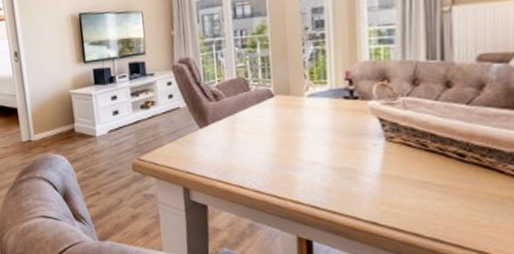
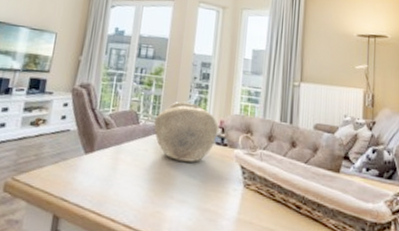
decorative bowl: none [265,57,345,122] -> present [153,101,219,162]

